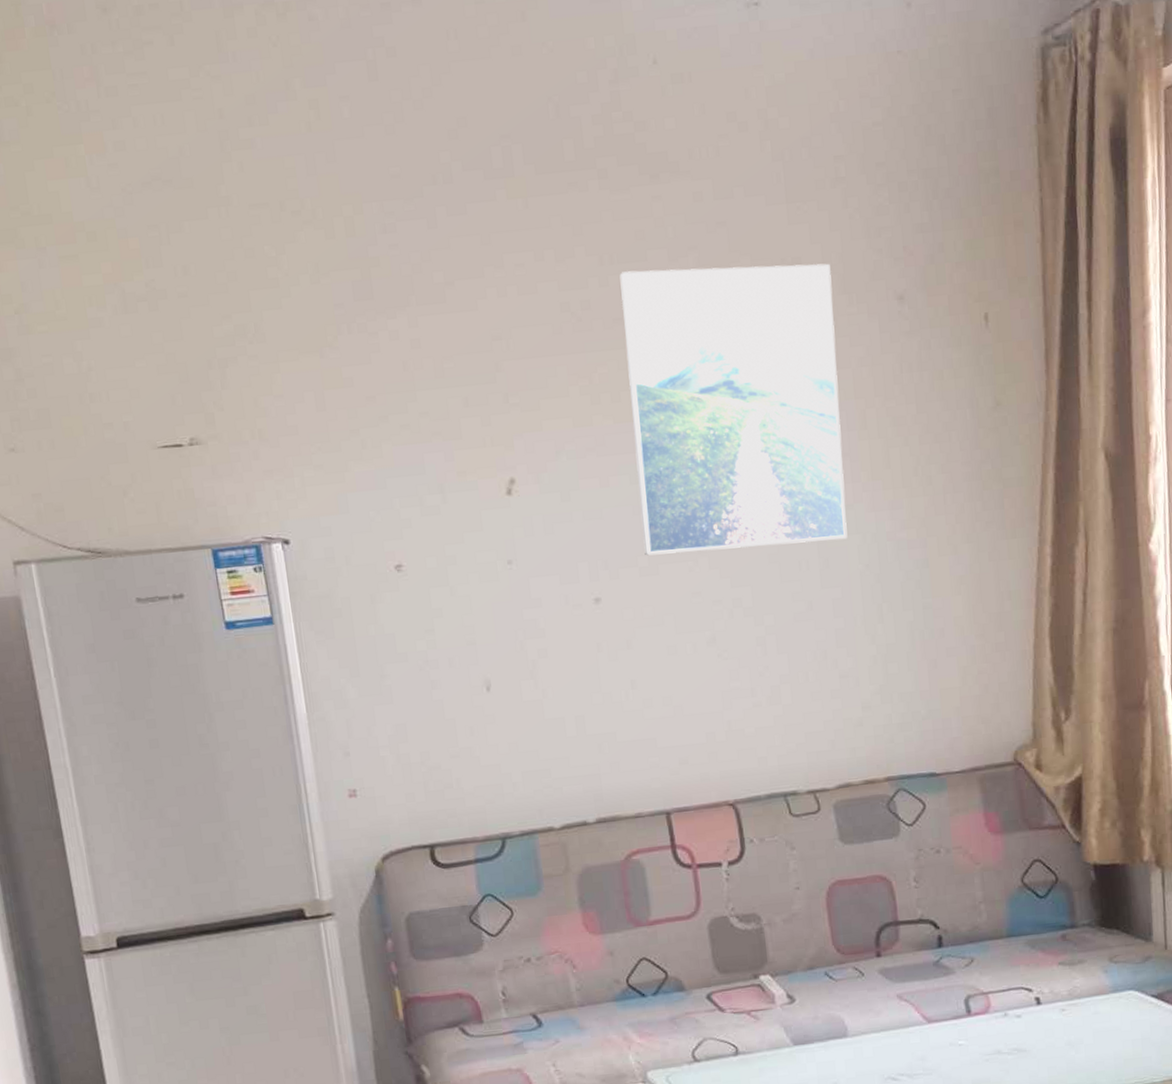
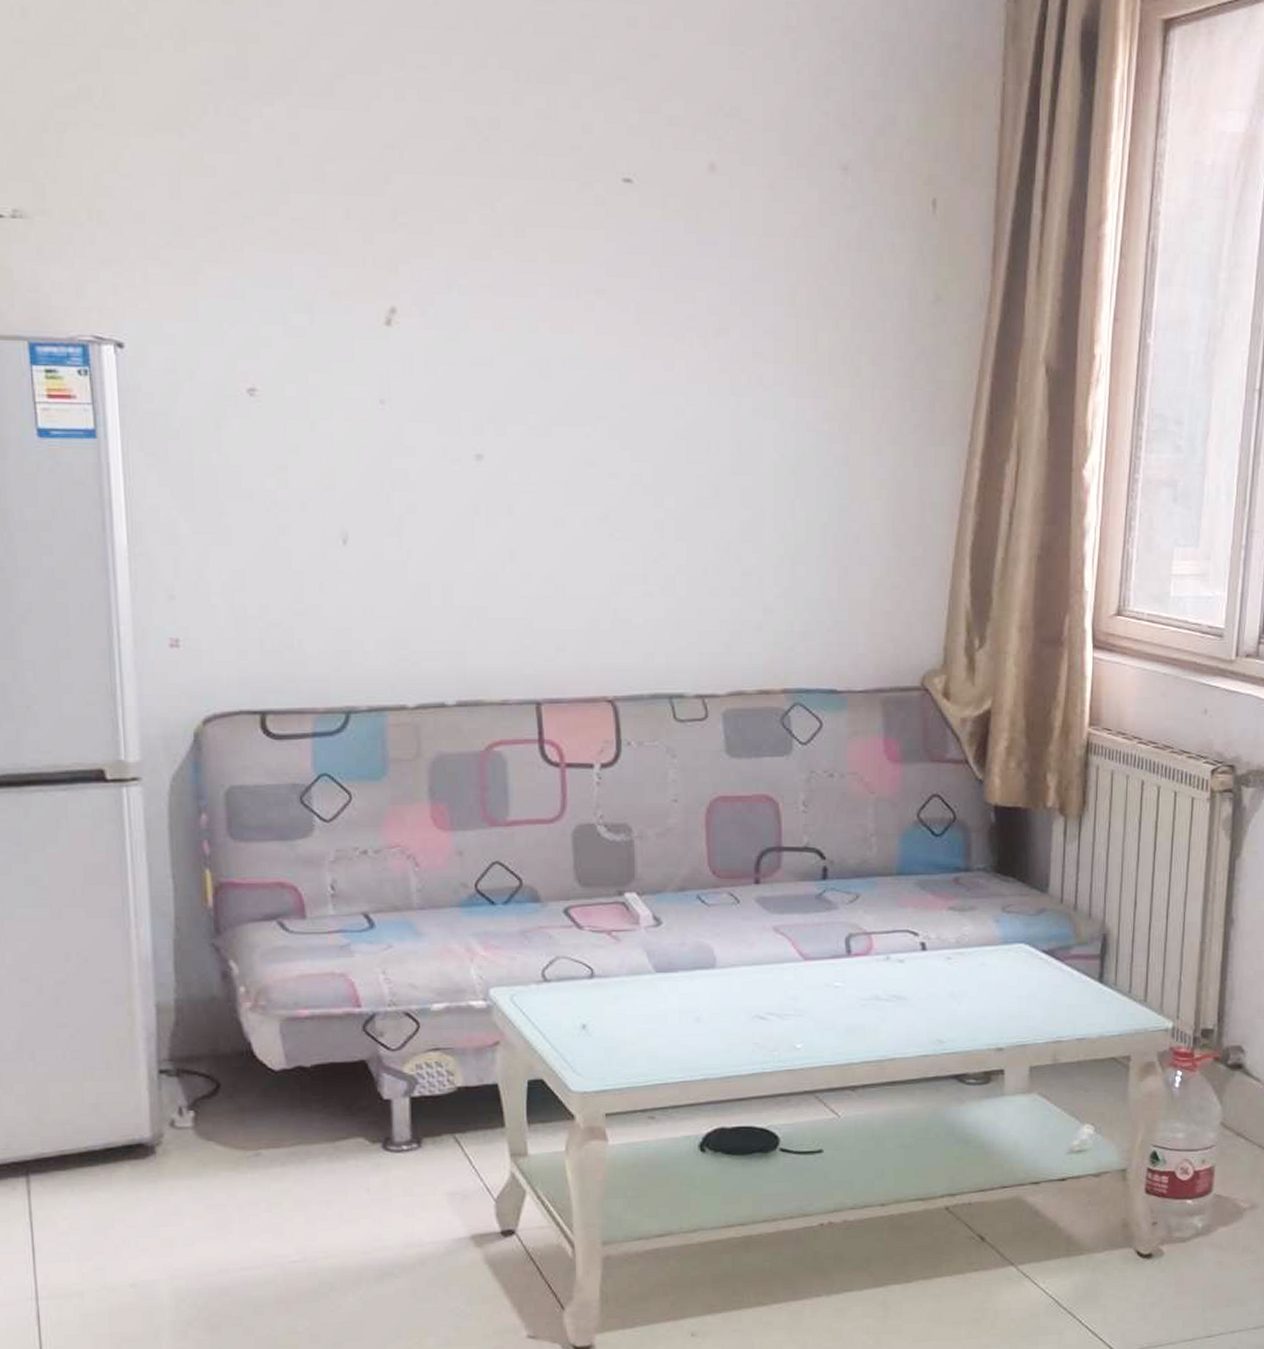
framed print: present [619,263,848,556] -> none [536,93,771,424]

